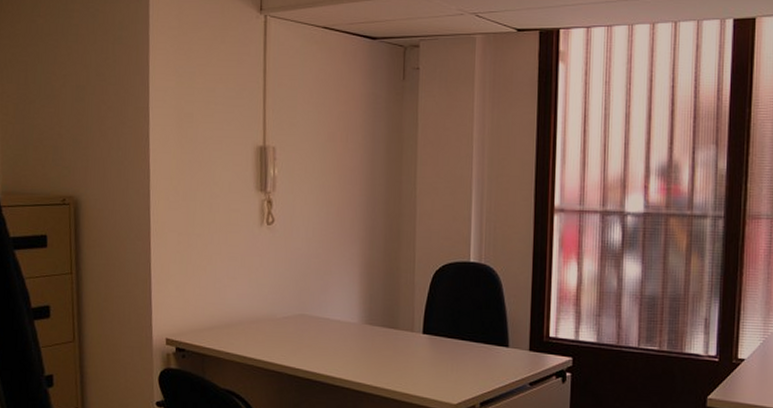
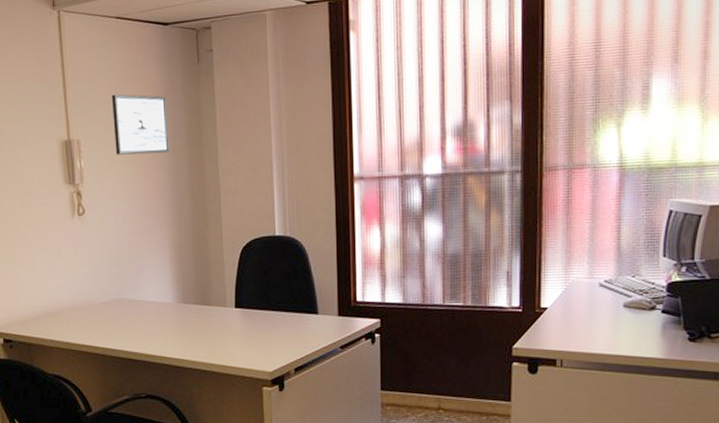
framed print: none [311,103,369,168] -> present [111,94,169,155]

